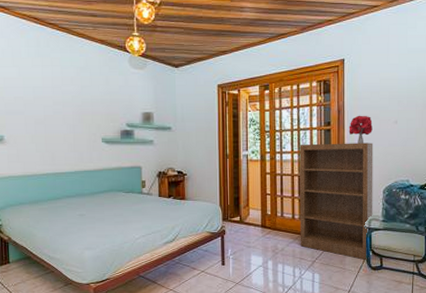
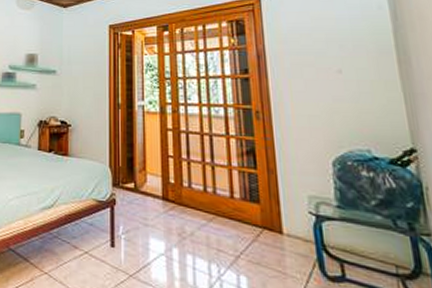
bookshelf: present [300,142,373,261] -> none [209,95,327,265]
bouquet: present [349,115,373,144] -> none [273,61,307,98]

